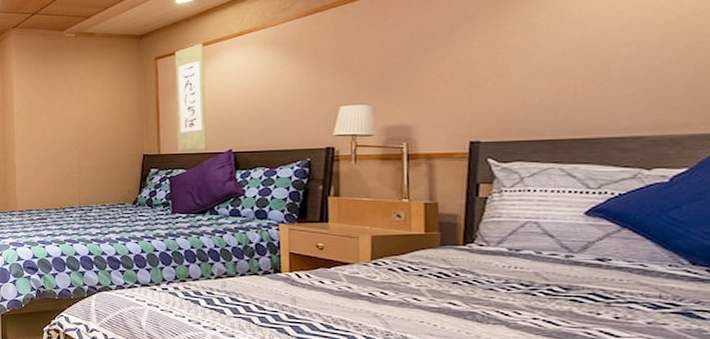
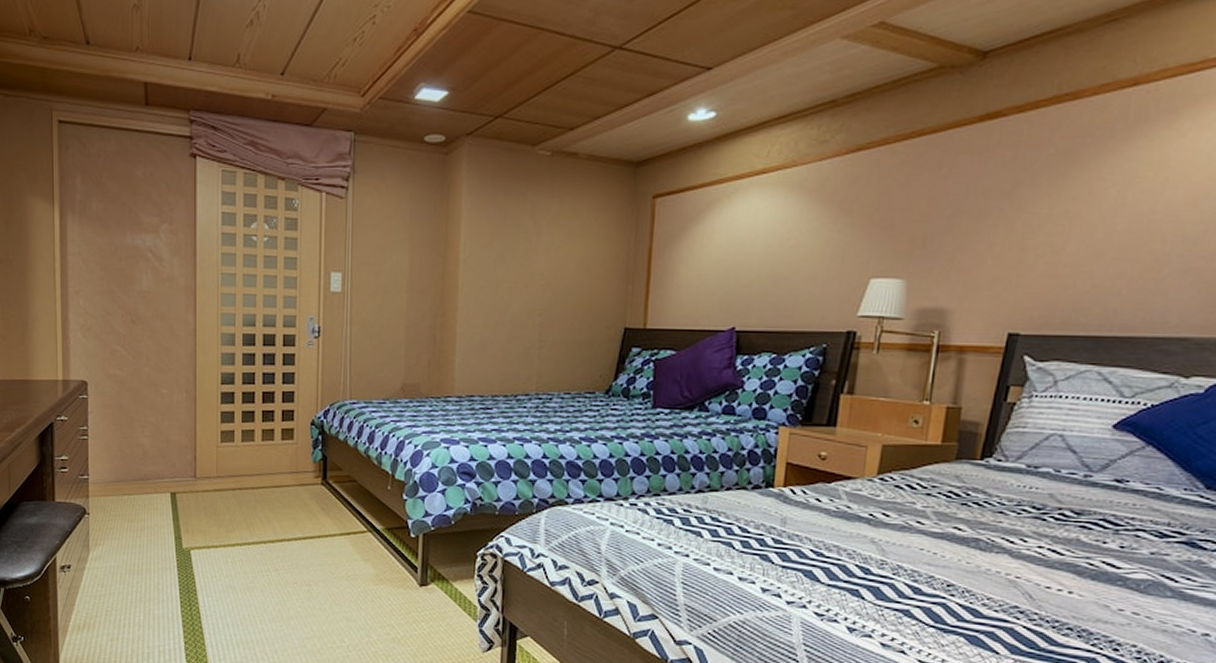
wall scroll: present [174,43,208,151] -> none [667,179,717,327]

